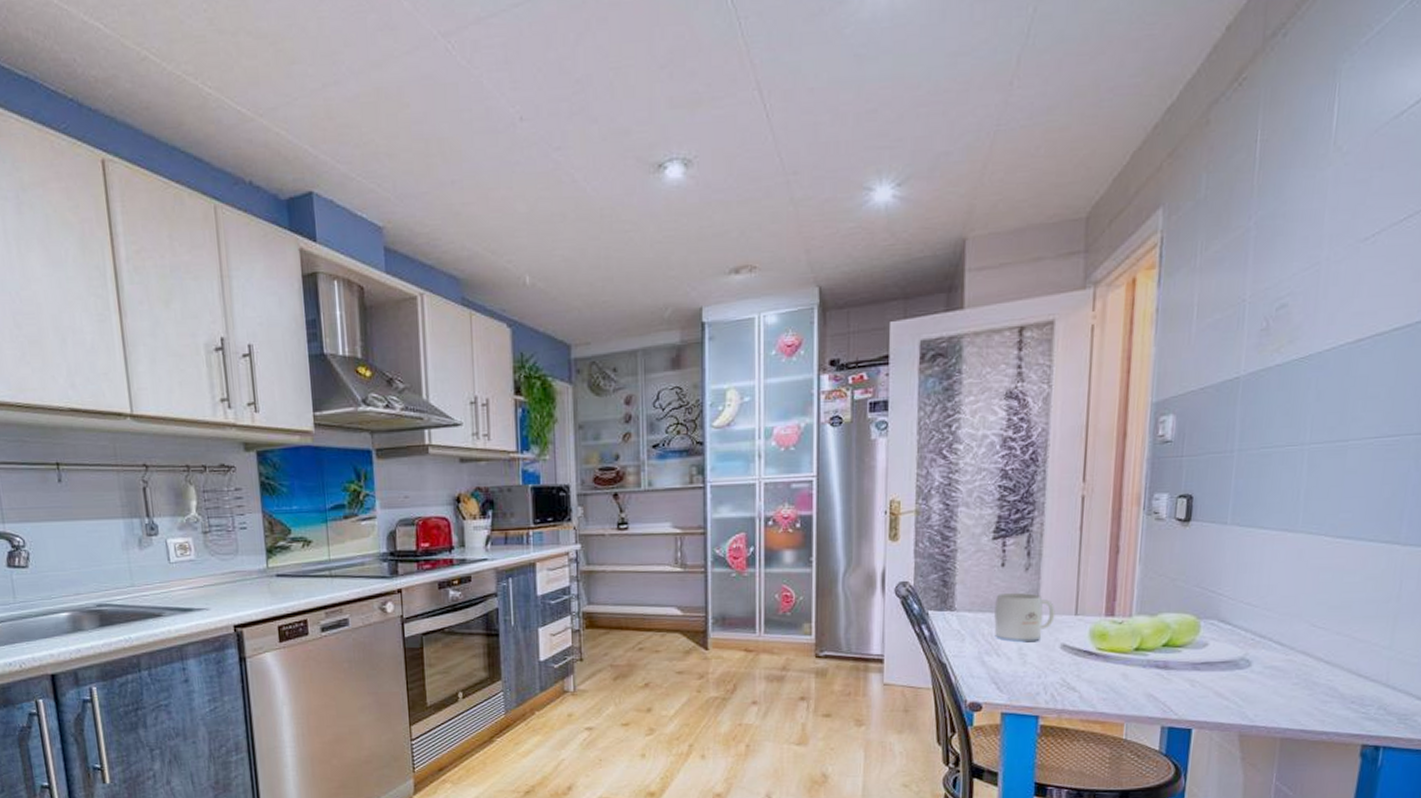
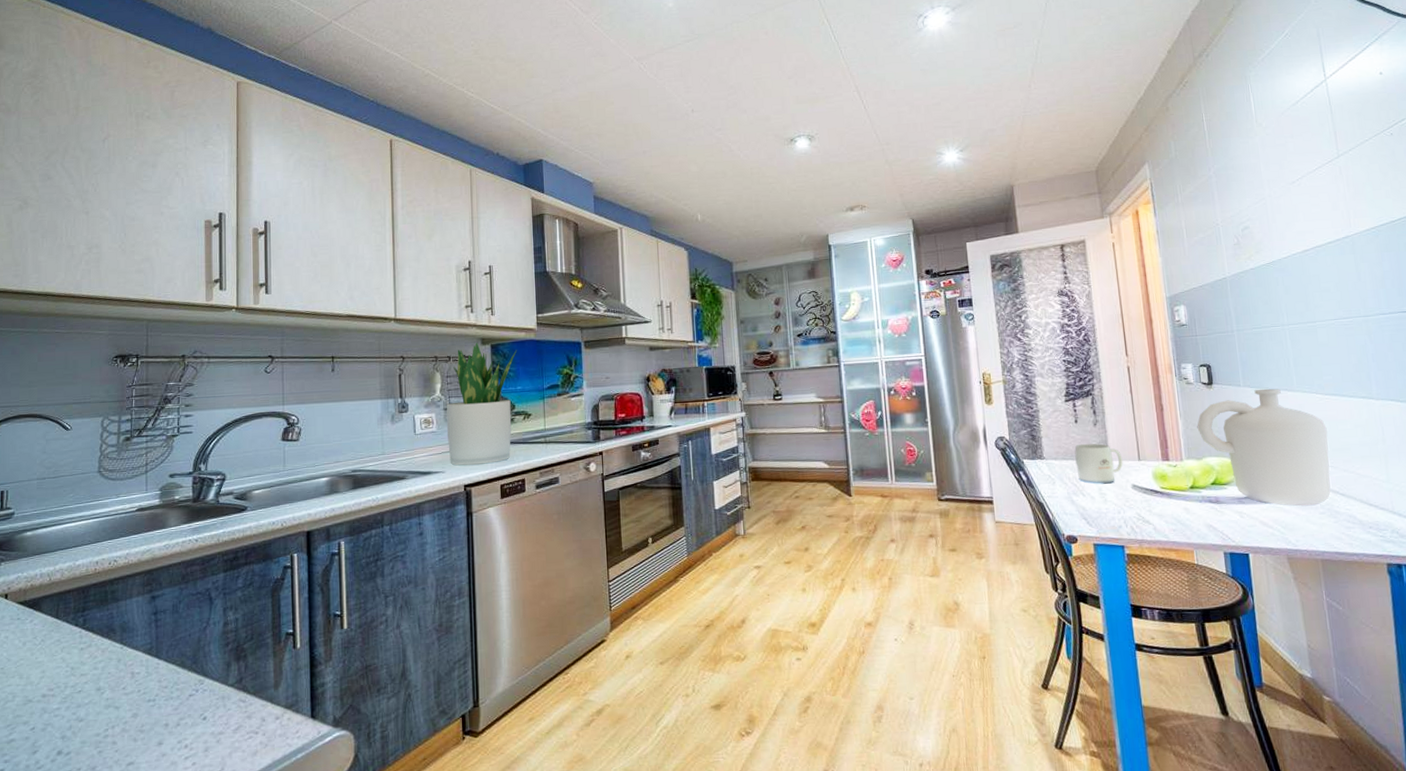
planter: none [205,449,291,603] -> present [447,343,518,466]
water jug: none [1158,527,1328,676] -> present [1197,388,1331,507]

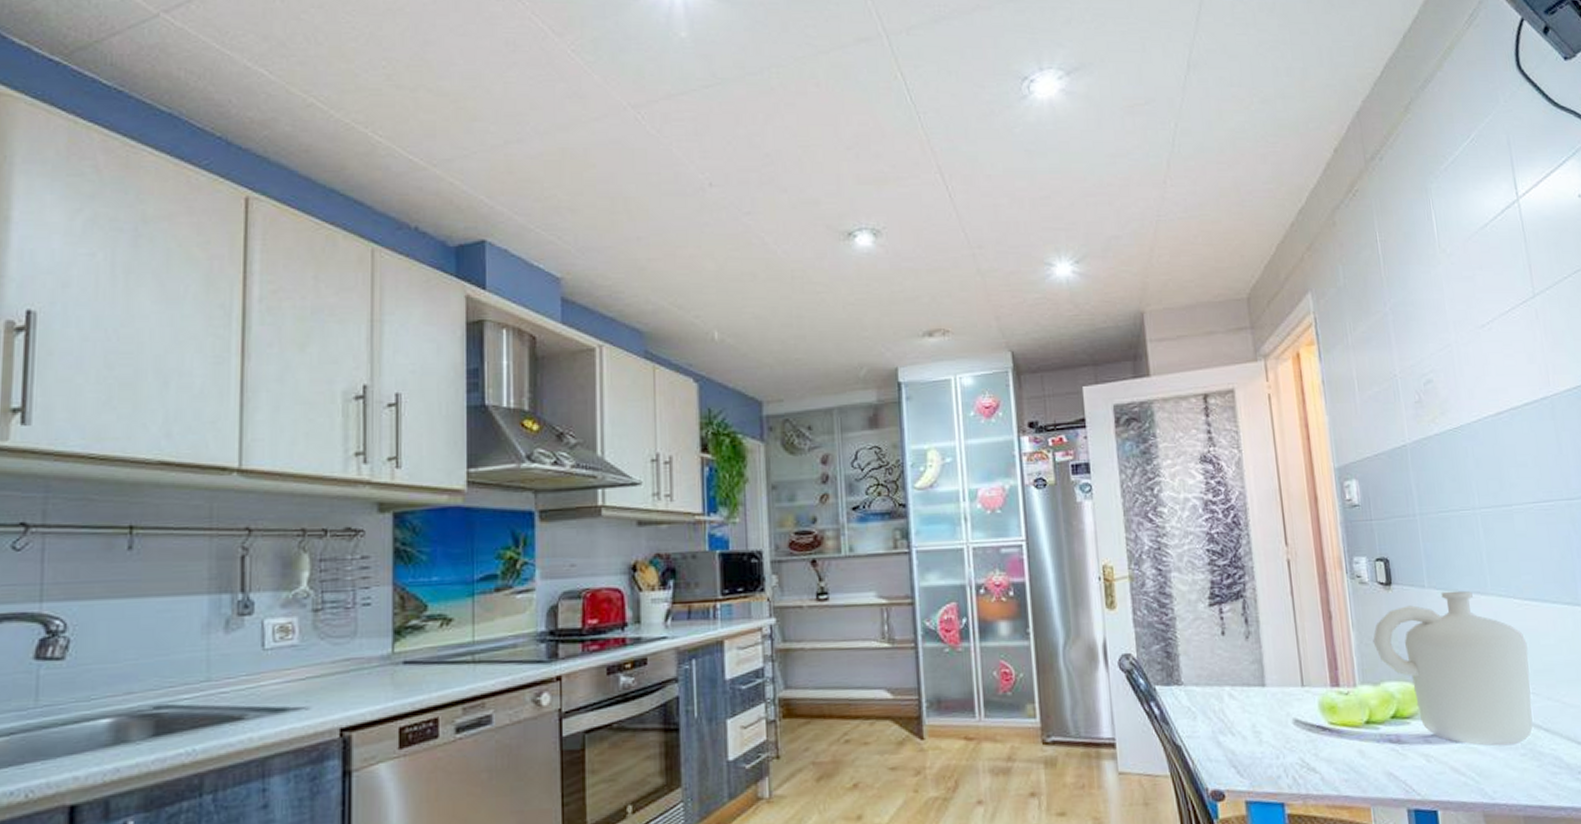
planter: present [447,343,518,466] -> none [317,509,435,699]
mug: present [1074,443,1123,484] -> none [1221,663,1283,719]

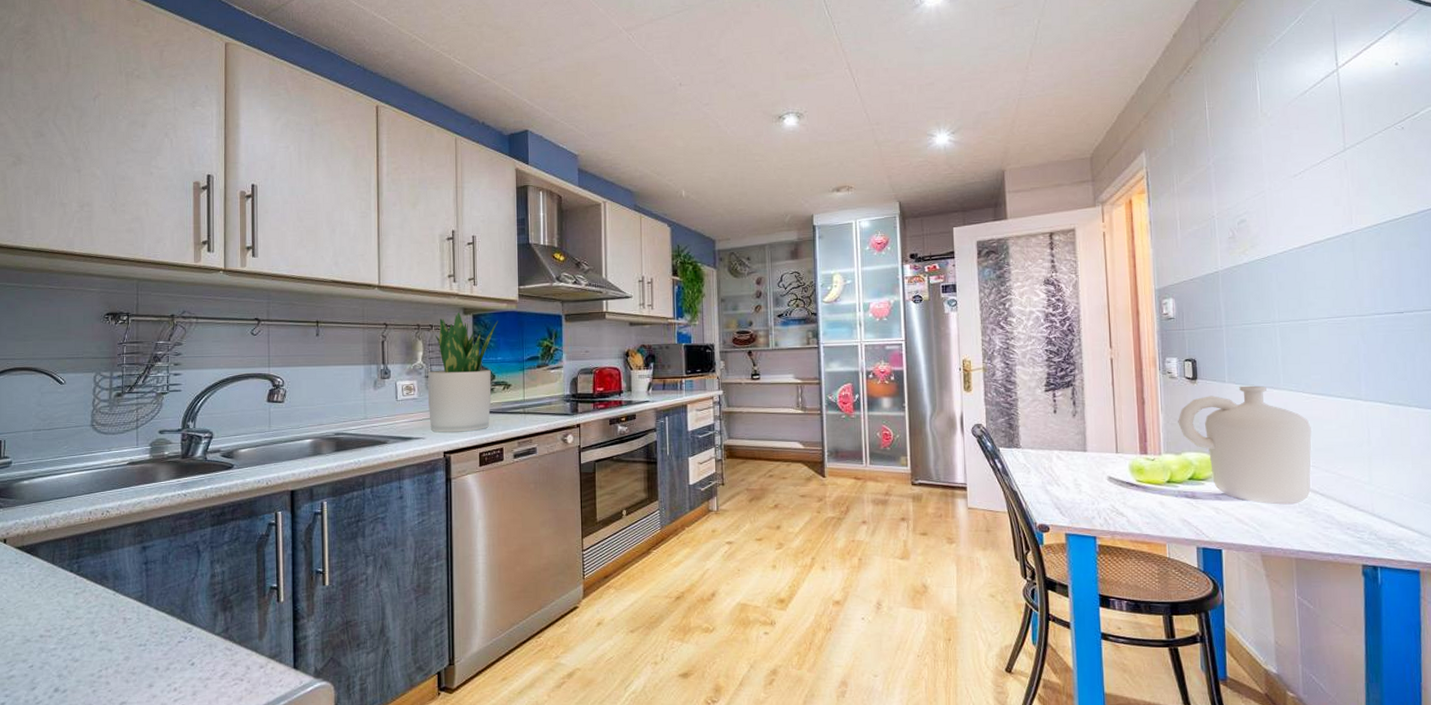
planter: none [317,509,435,699] -> present [428,313,499,434]

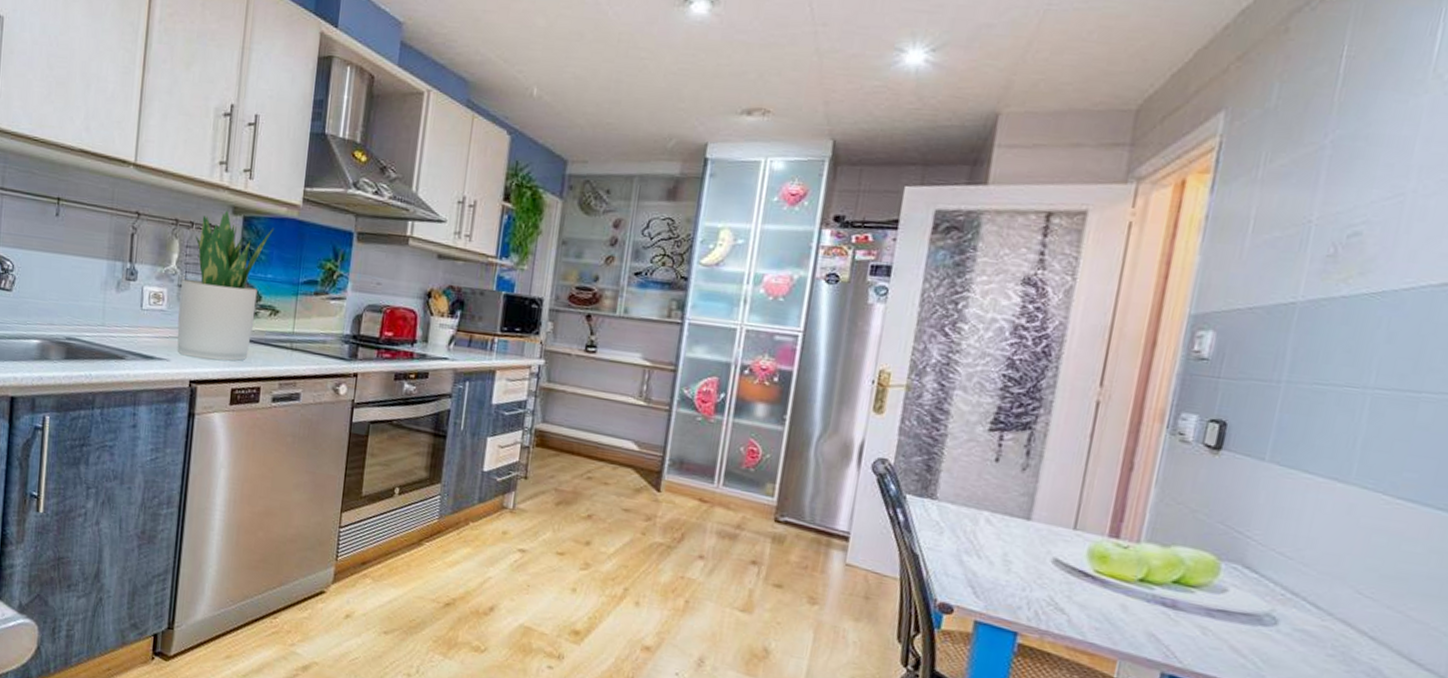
water jug: present [1178,385,1312,505] -> none [1176,469,1383,644]

